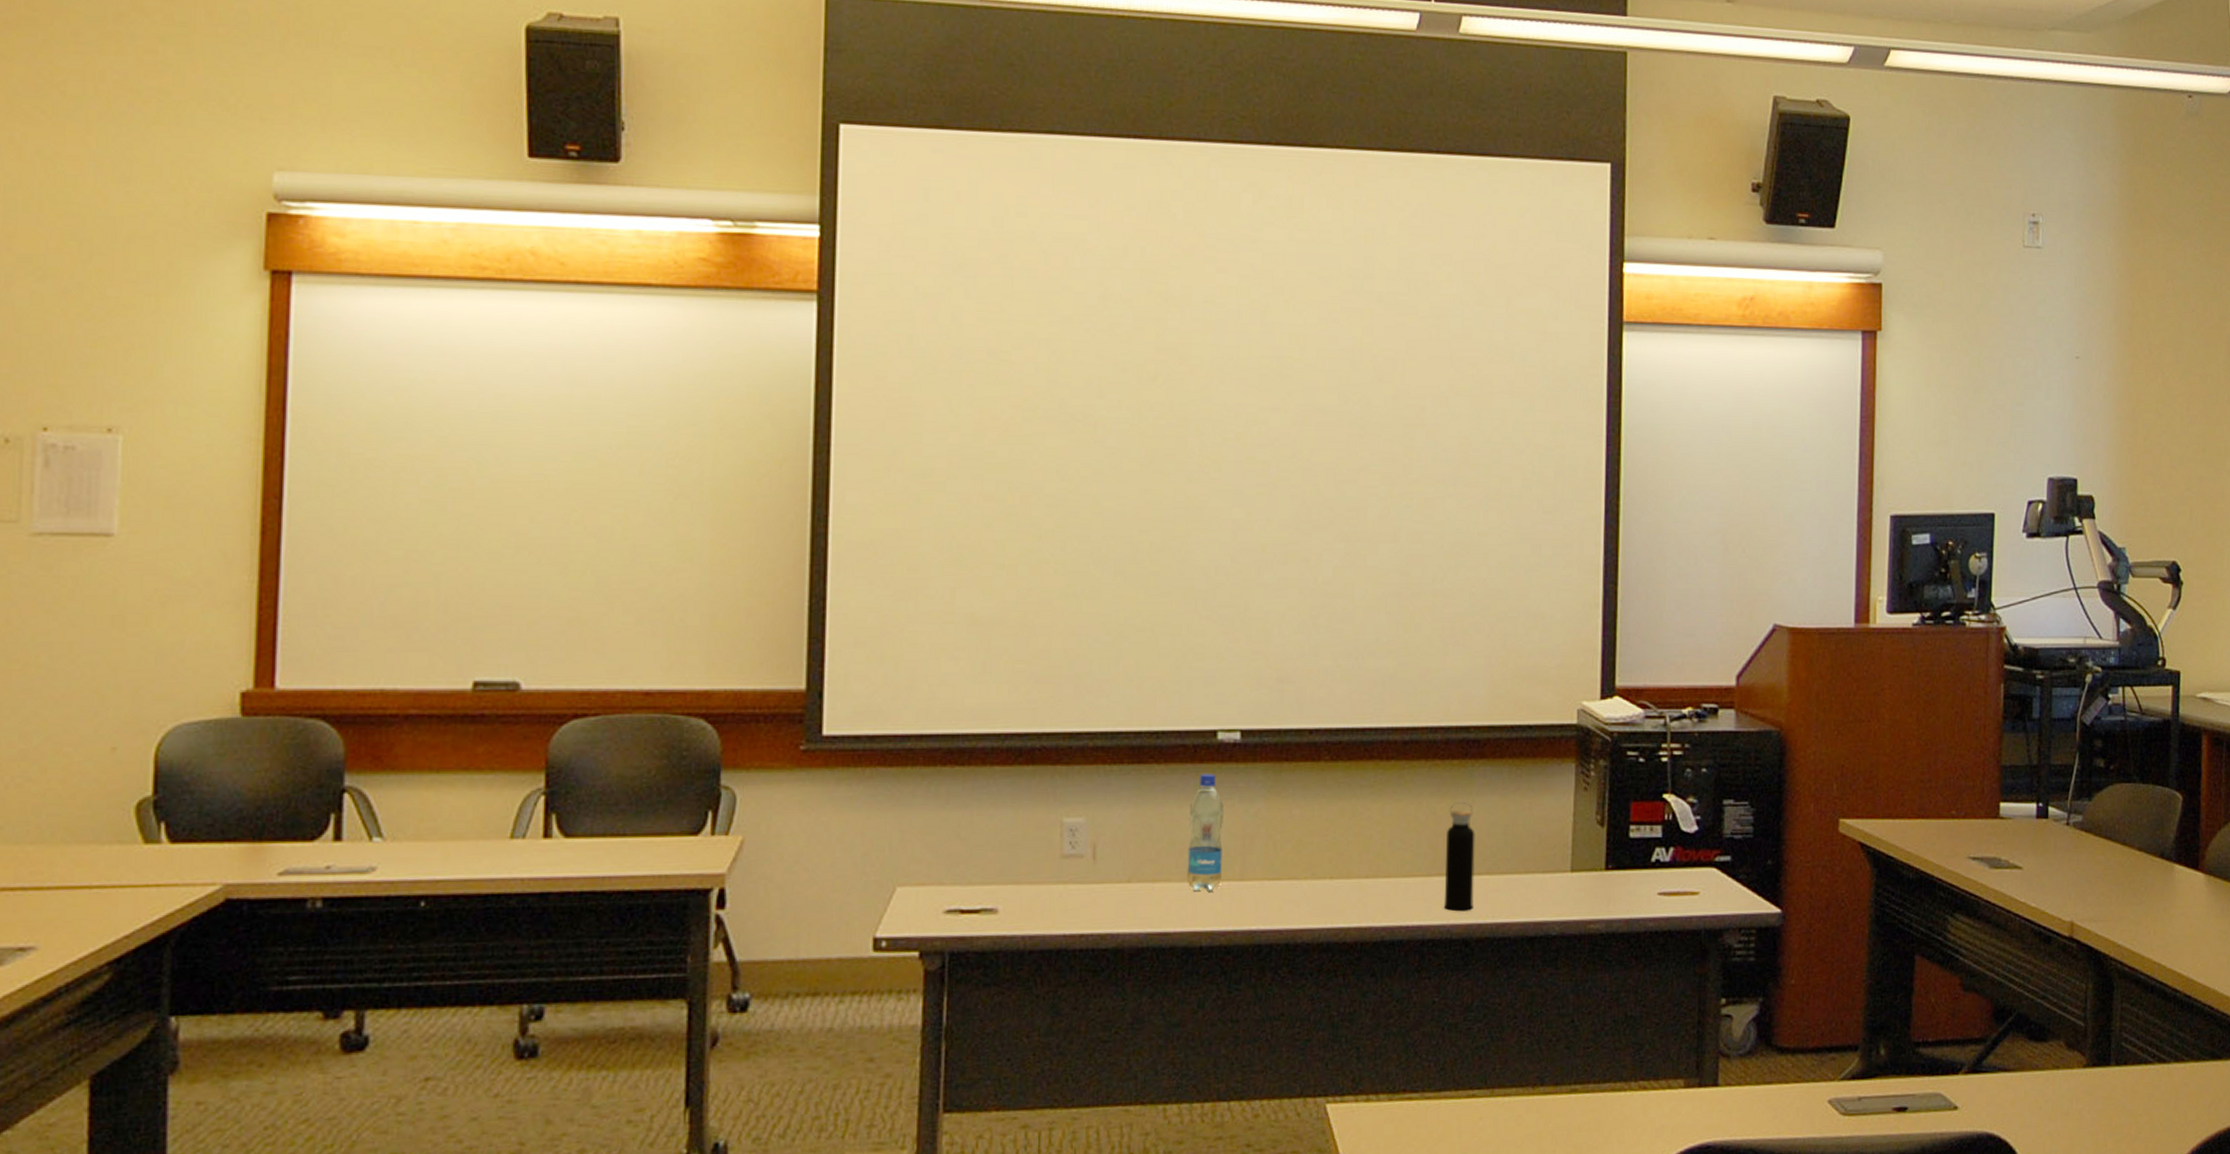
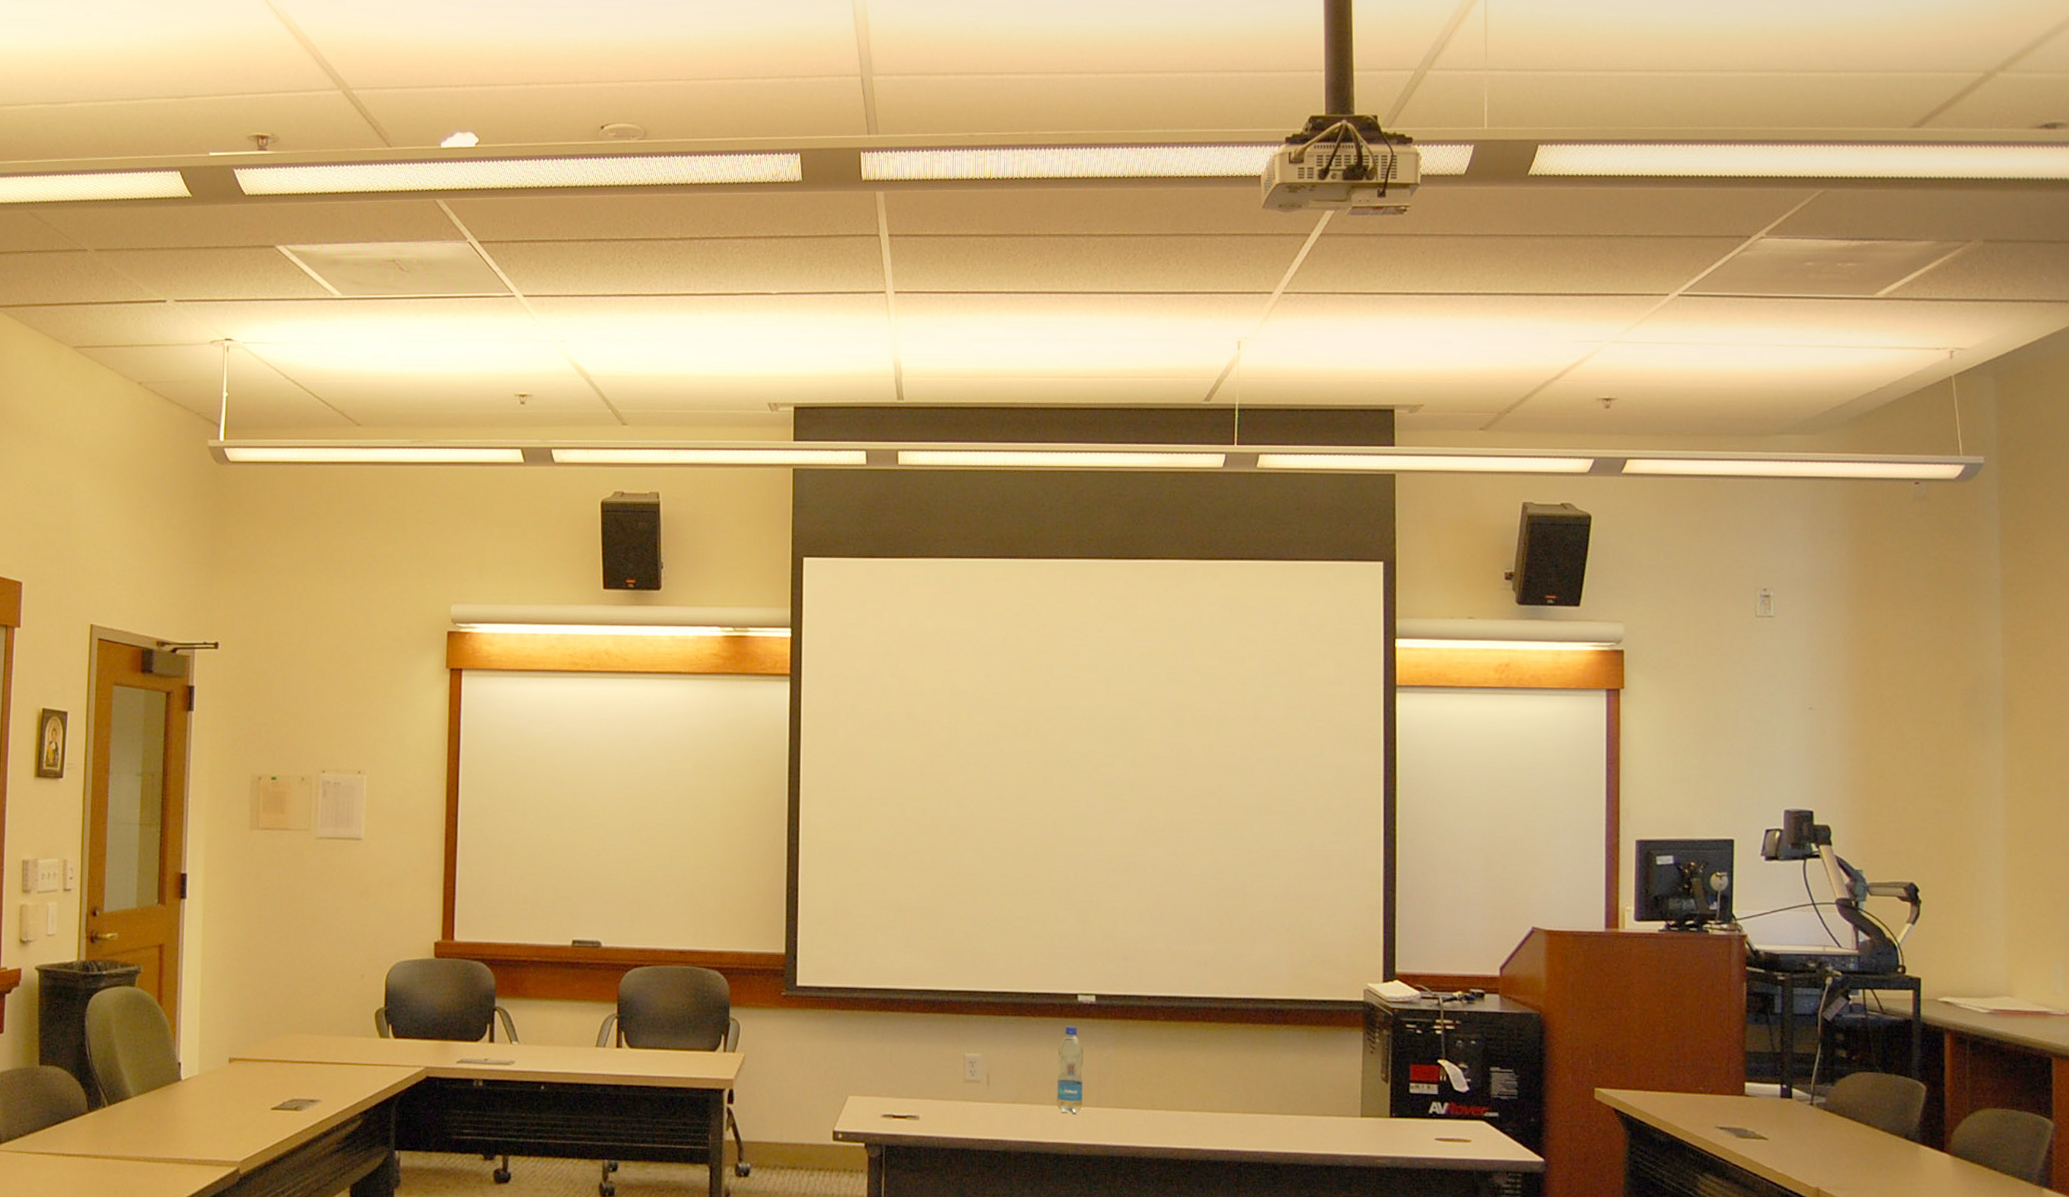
water bottle: present [1445,801,1475,912] -> none [1257,1057,1281,1142]

